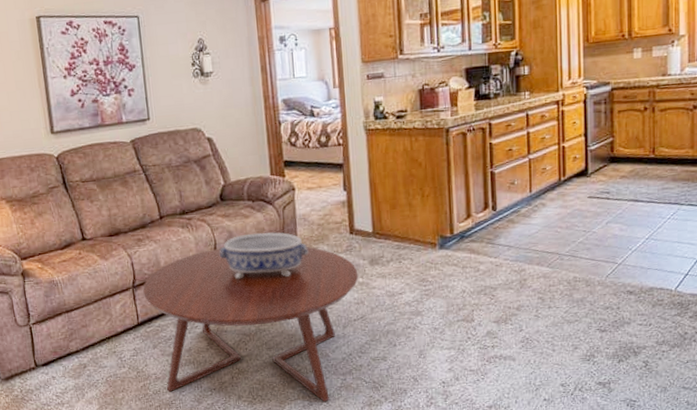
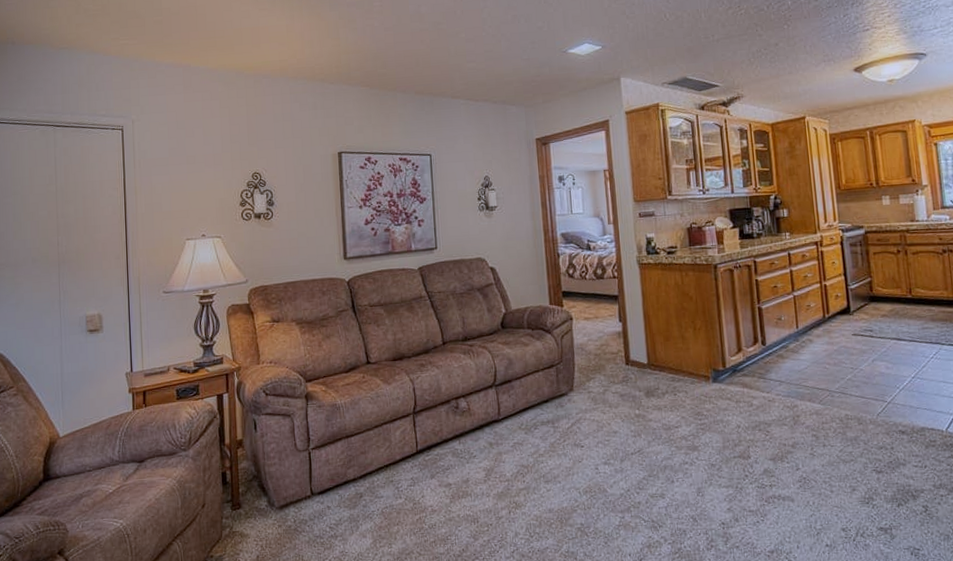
coffee table: present [143,247,359,402] -> none [423,376,635,542]
decorative bowl: present [219,232,309,280] -> none [499,361,586,408]

